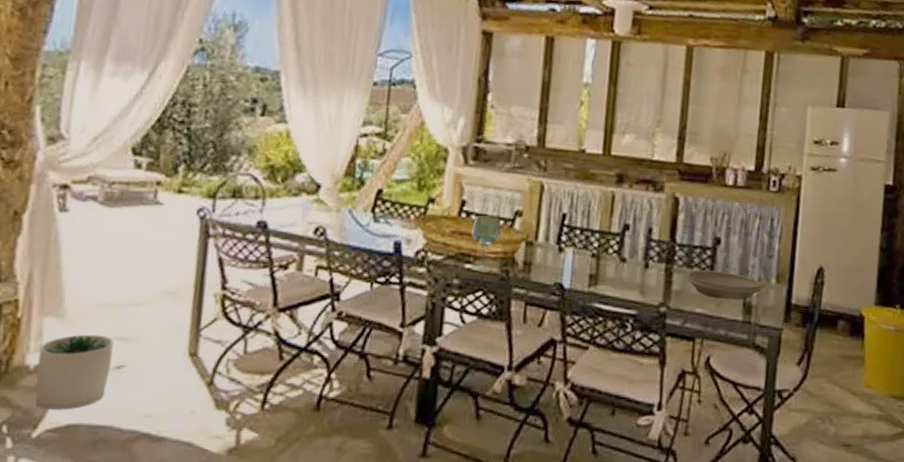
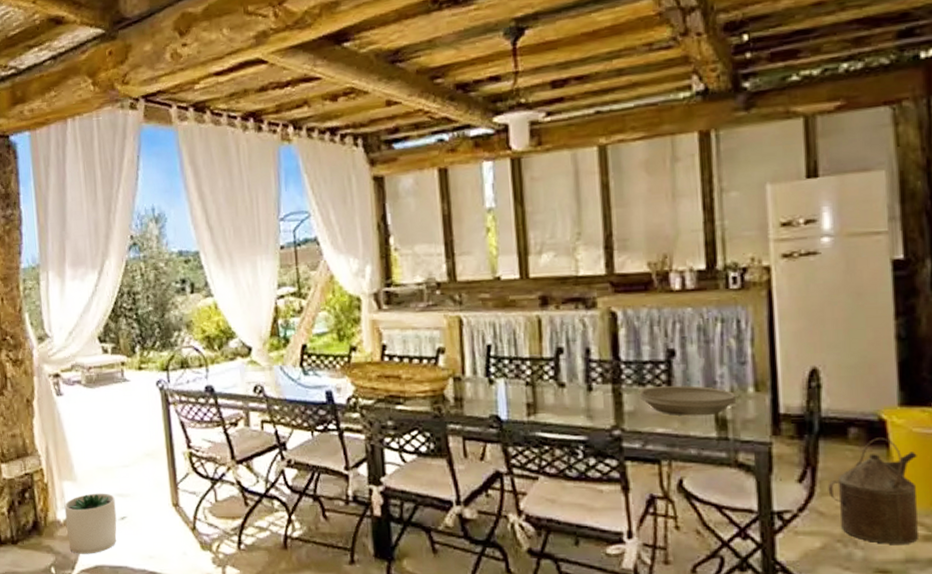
wine glass: present [470,215,502,273] -> none [396,357,427,412]
watering can: none [817,330,882,422] -> present [828,437,918,544]

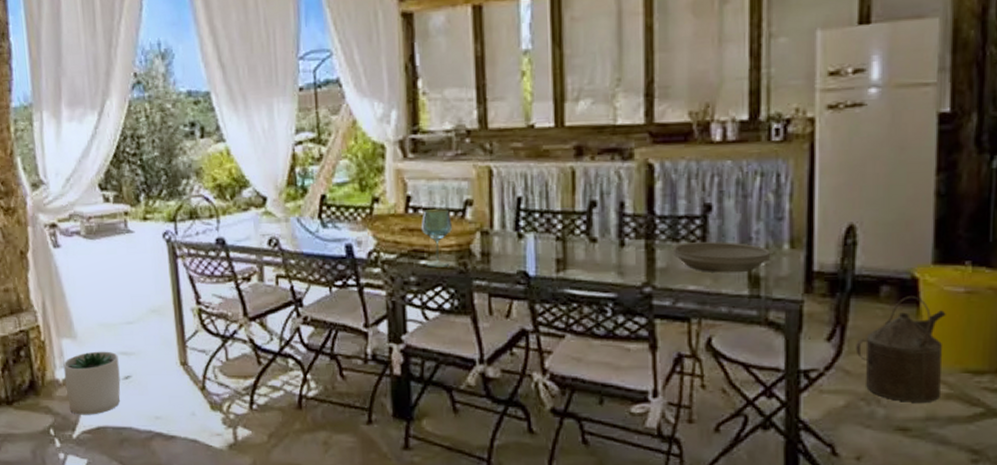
wine glass: none [396,357,427,412] -> present [420,209,453,267]

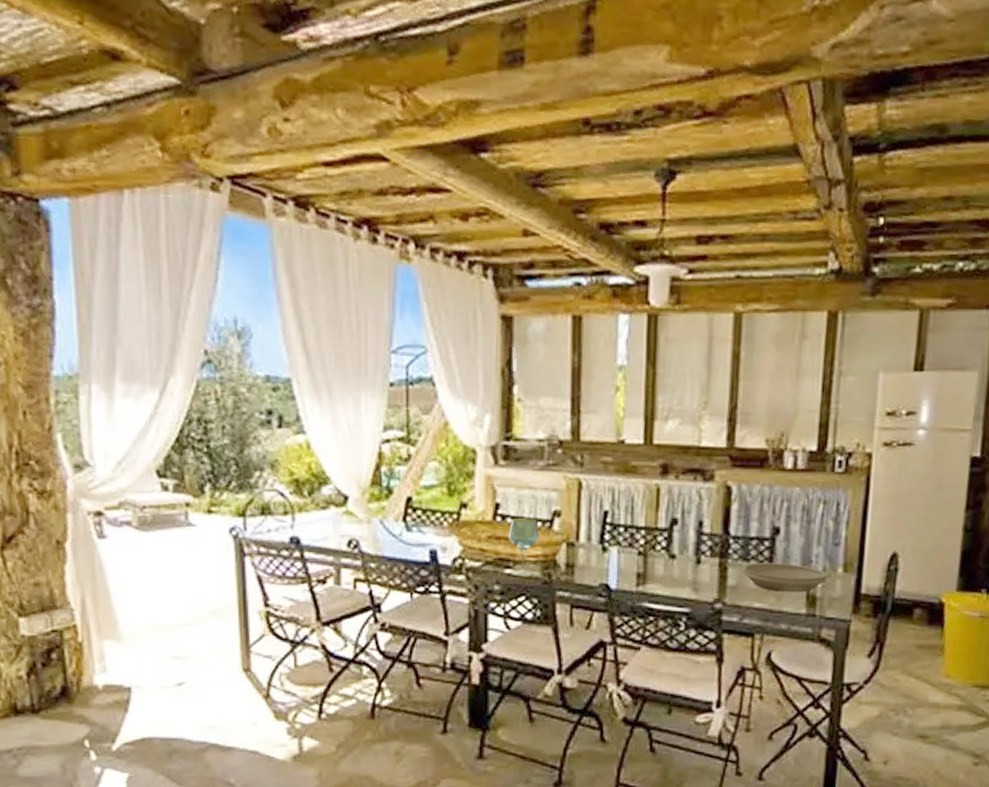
planter: present [63,351,121,415] -> none [104,655,172,725]
watering can: present [855,296,946,402] -> none [890,619,964,713]

